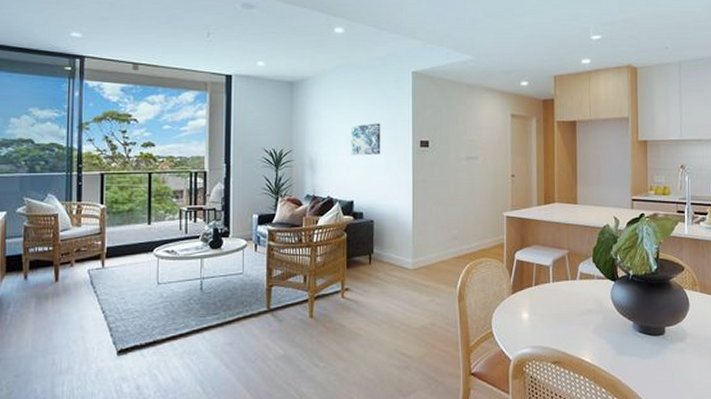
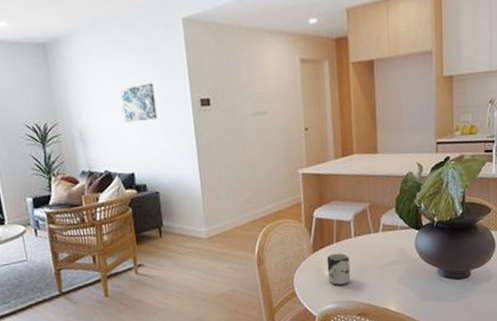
cup: none [525,296,547,330] -> present [327,253,351,286]

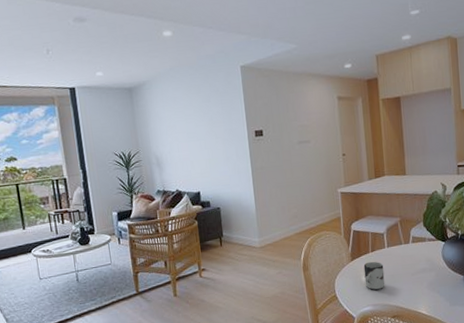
wall art: present [119,83,158,123] -> none [189,118,220,151]

